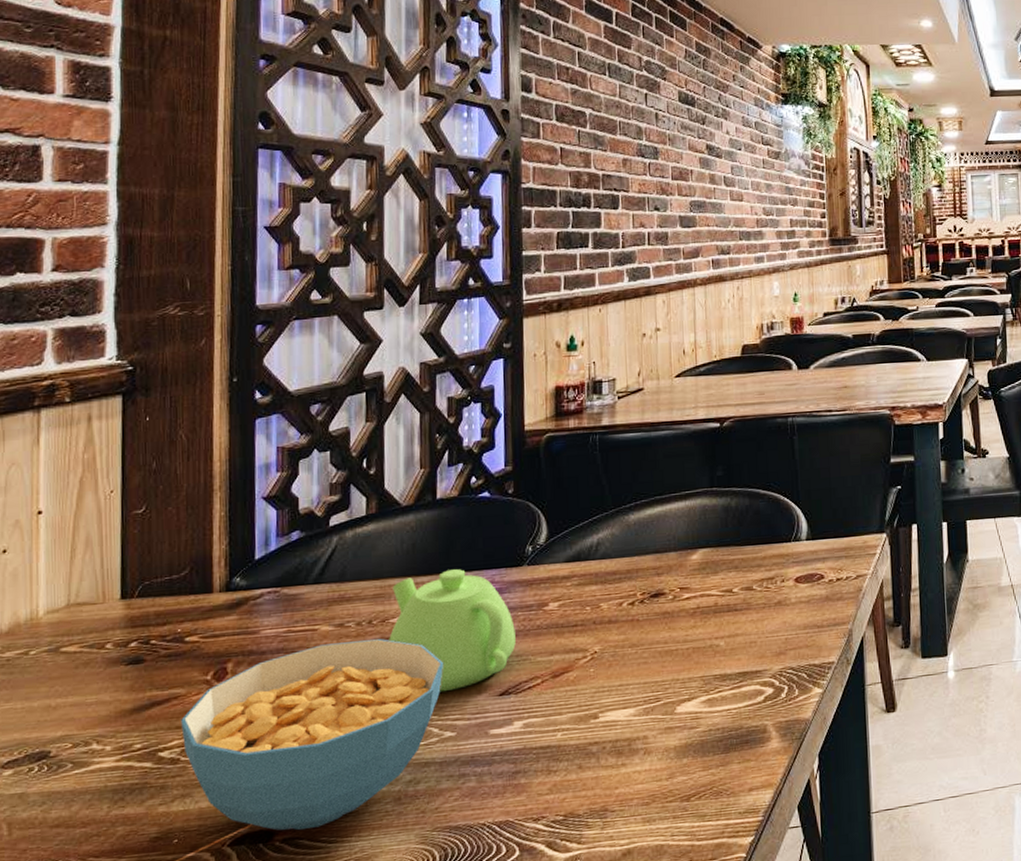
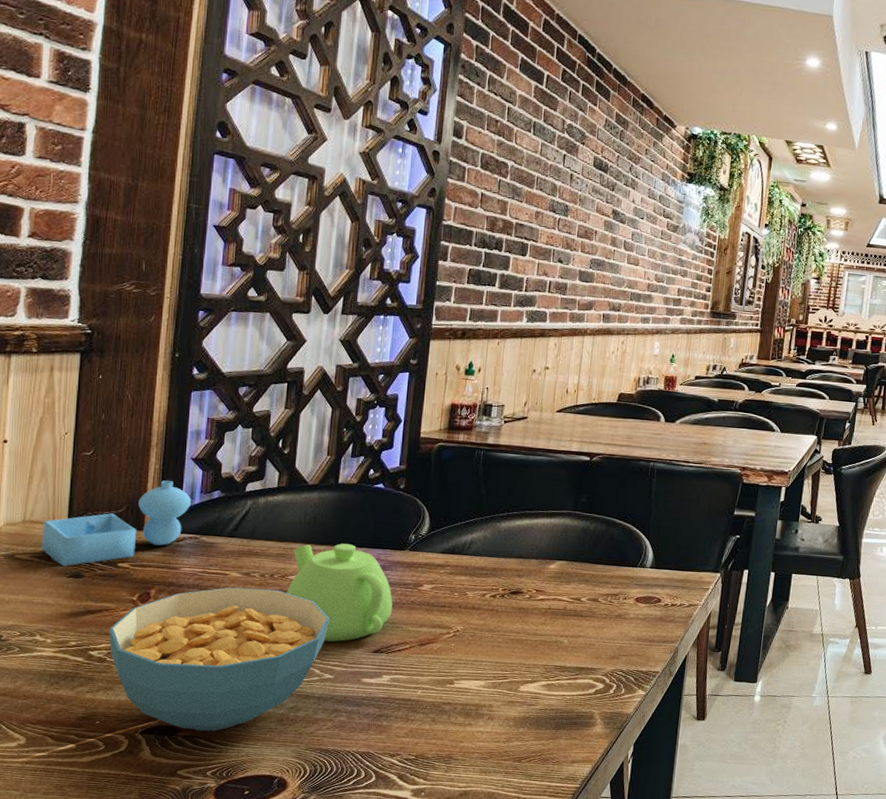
condiment set: none [91,528,266,652] -> present [41,480,191,566]

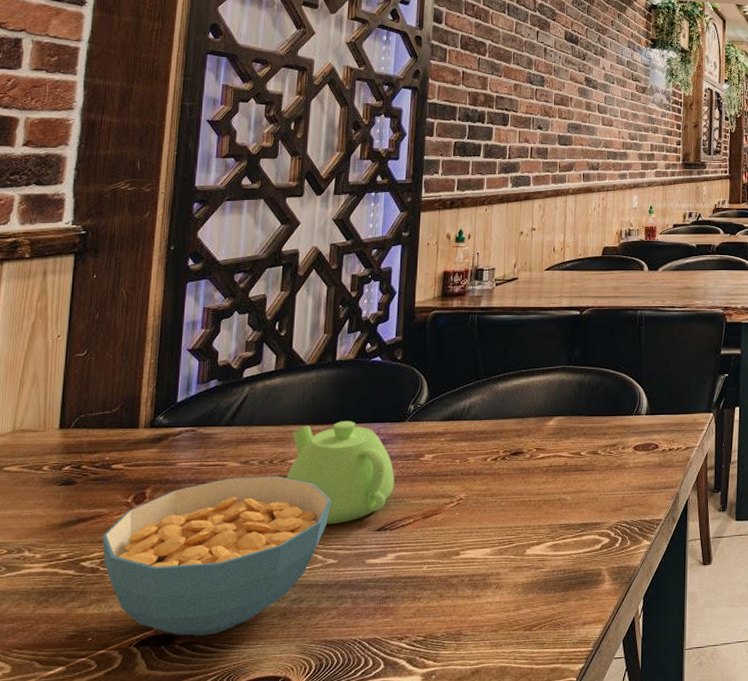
condiment set: present [41,480,191,566] -> none [31,374,187,474]

